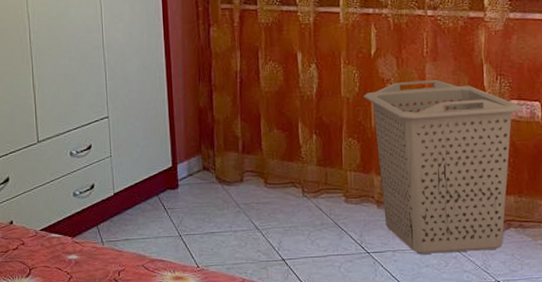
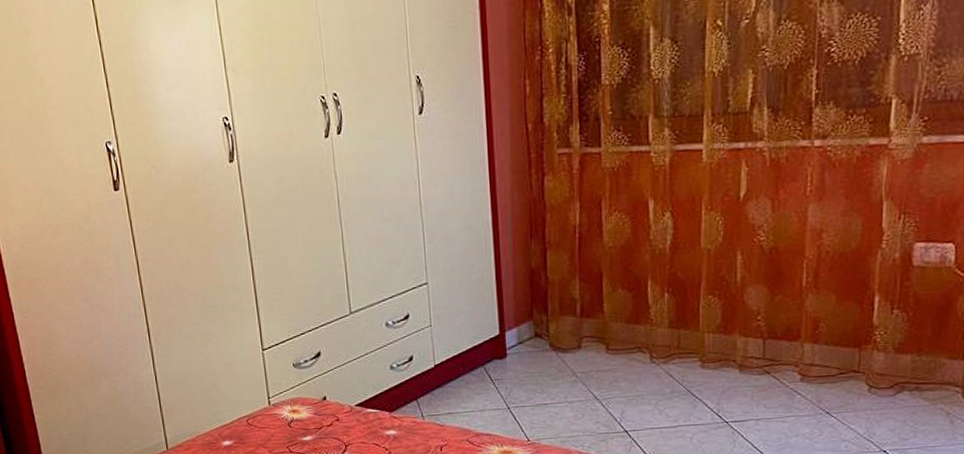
laundry basket: present [364,80,522,254] -> none [729,223,930,422]

